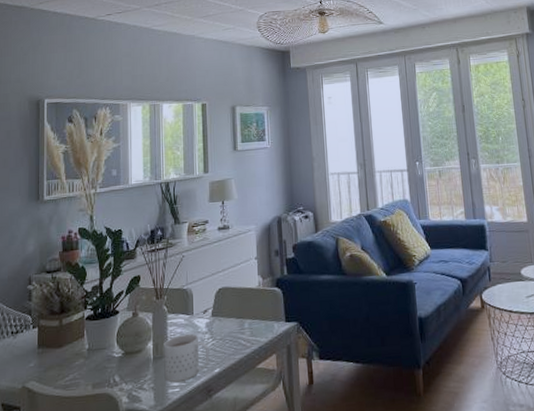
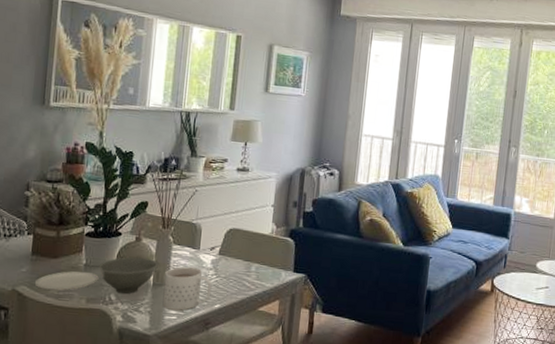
plate: none [42,356,102,382] -> present [34,271,99,291]
bowl: none [101,332,156,374] -> present [98,257,158,294]

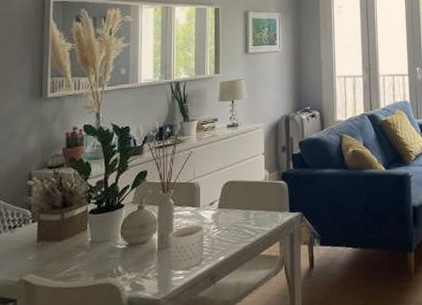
plate: present [34,271,99,291] -> none [41,248,105,274]
bowl: present [98,257,158,294] -> none [104,224,162,264]

